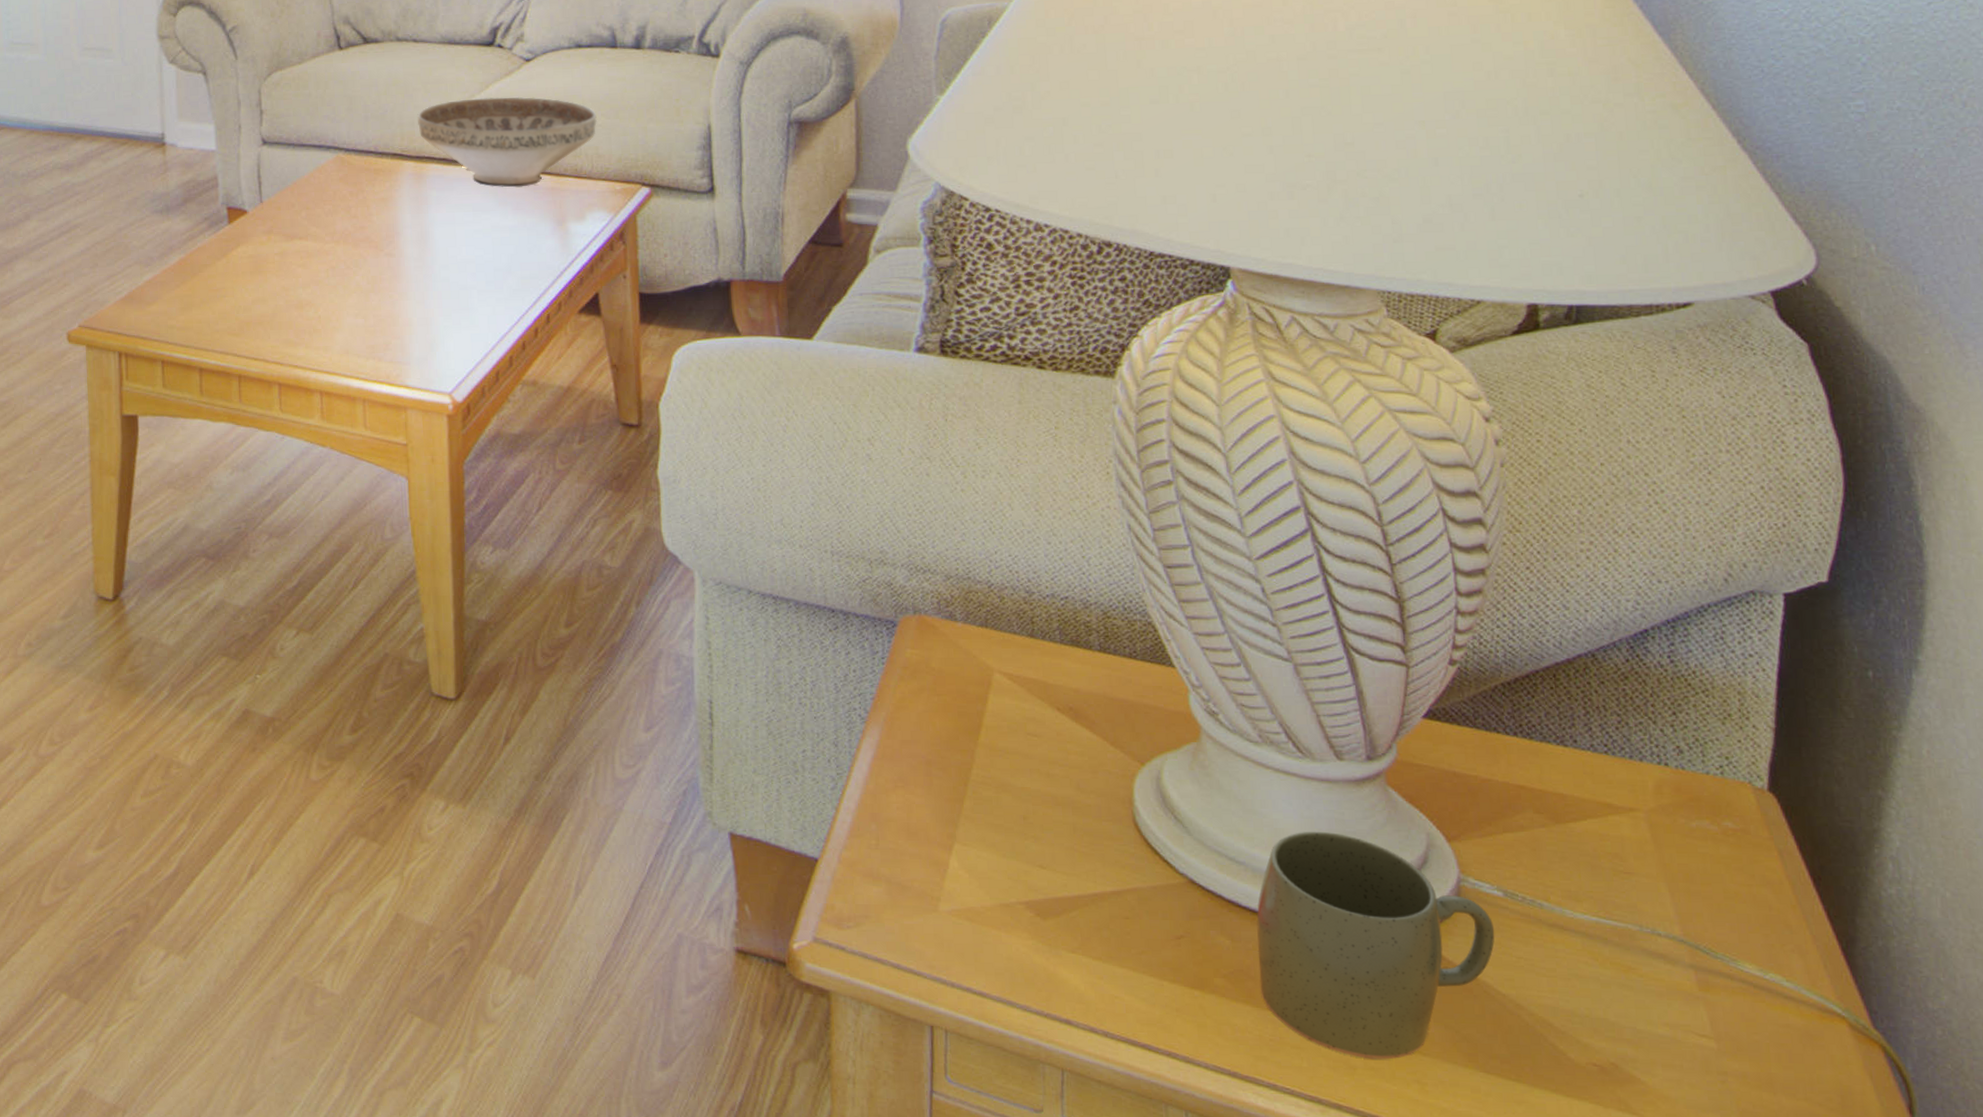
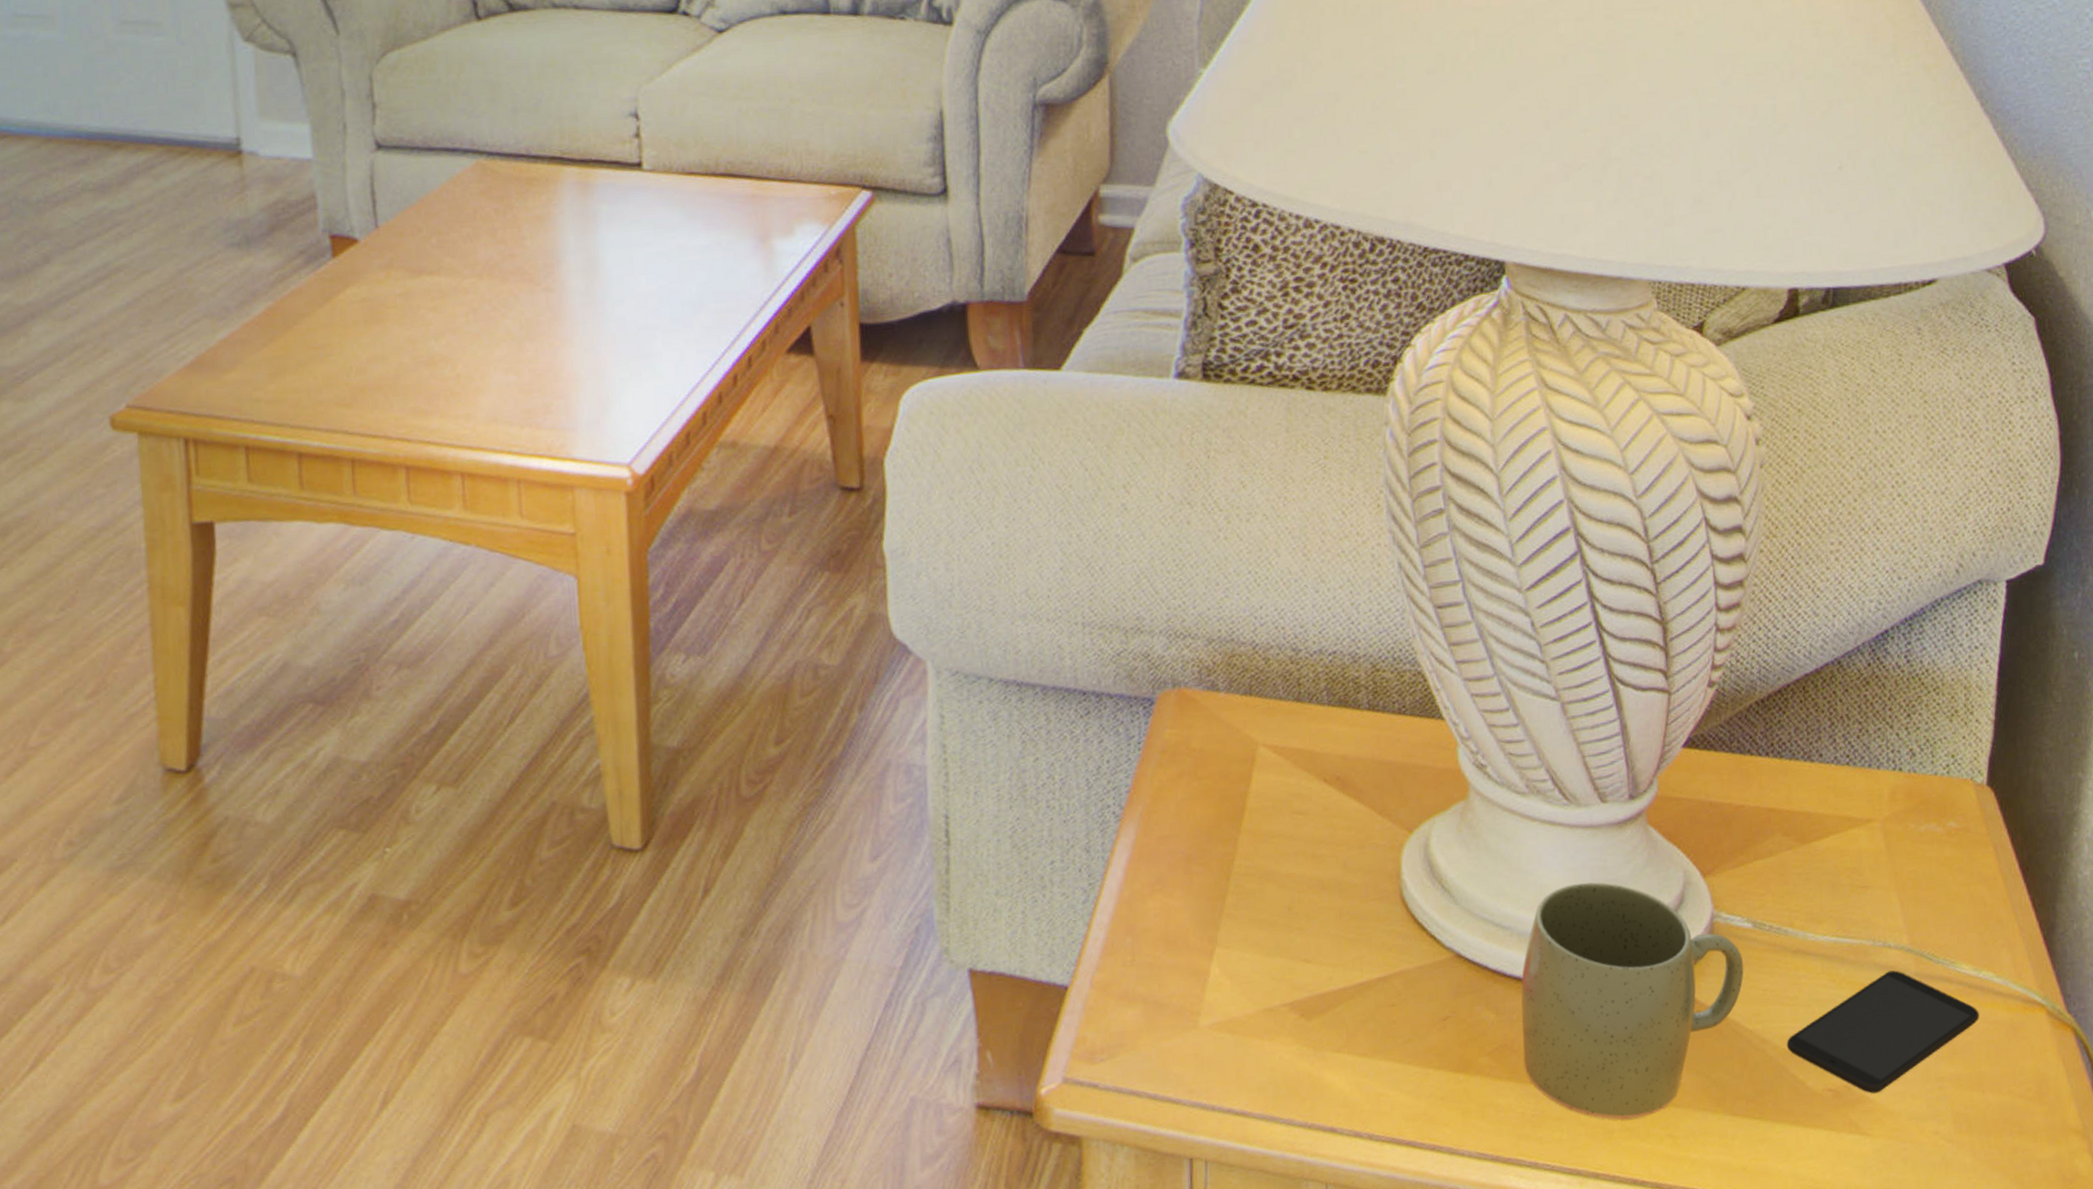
decorative bowl: present [416,96,598,188] -> none [580,78,808,197]
mobile phone: none [1544,958,1767,1076] -> present [1786,970,1979,1094]

